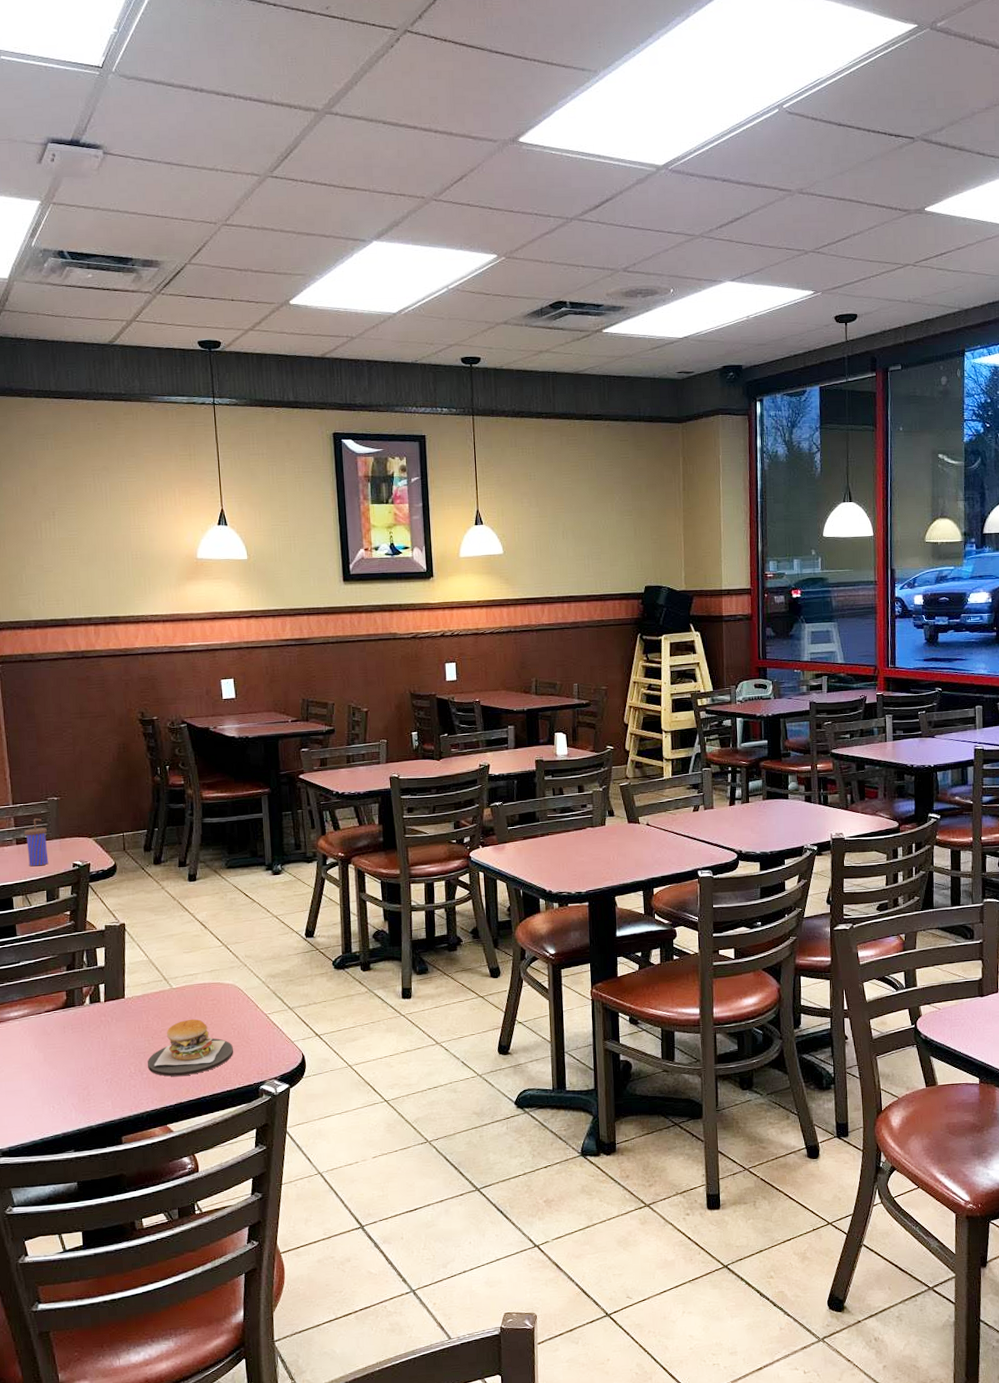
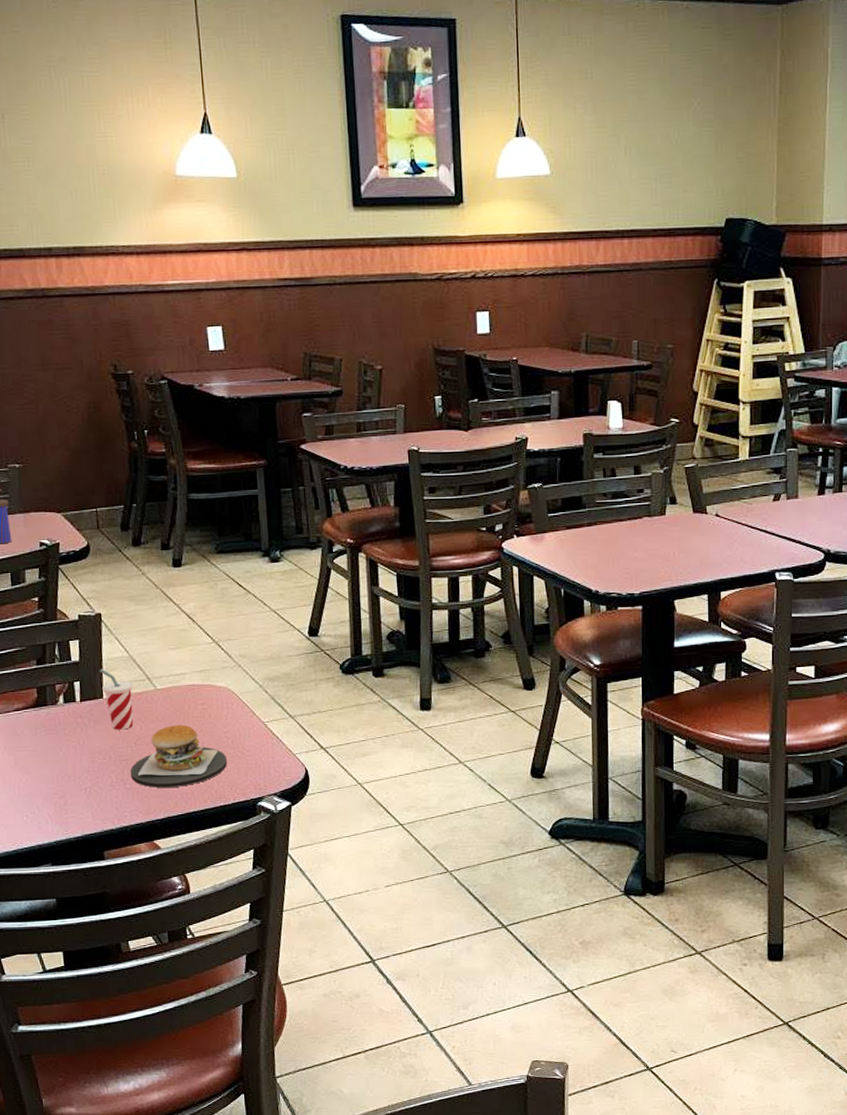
beverage cup: none [121,971,152,1026] -> present [99,668,134,730]

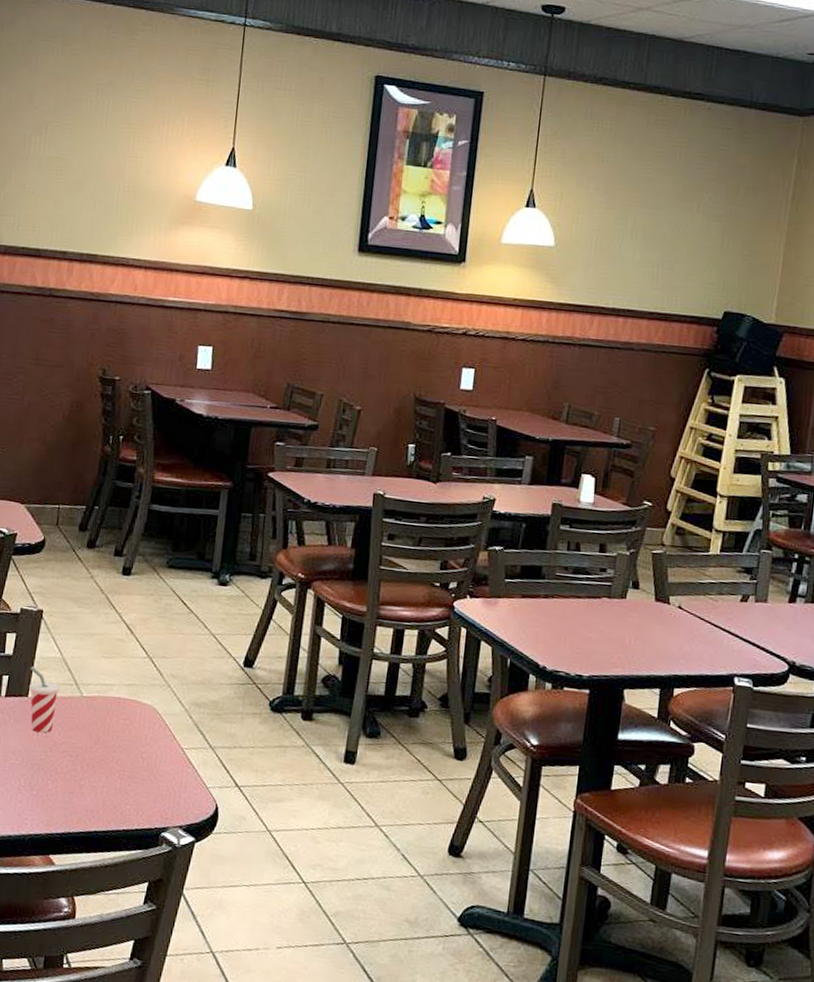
hamburger: present [130,724,227,788] -> none [39,736,139,803]

